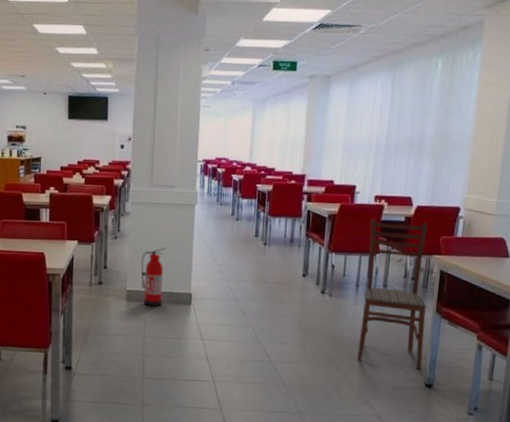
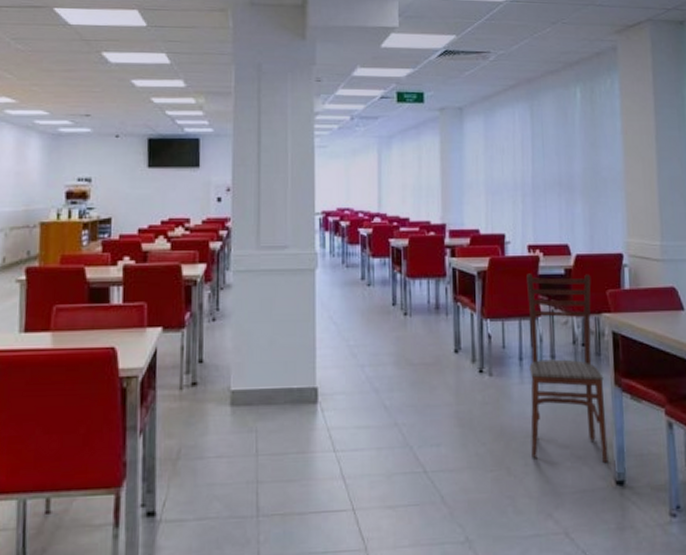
fire extinguisher: present [141,247,166,307] -> none [249,328,281,411]

